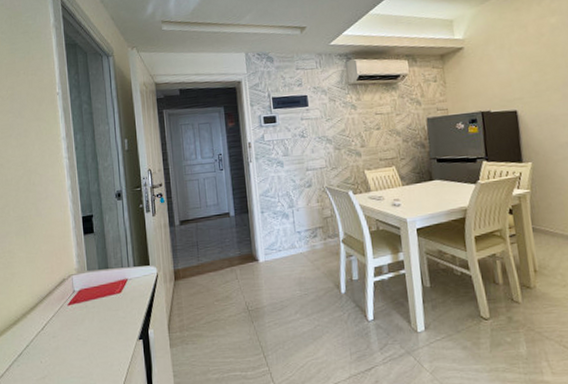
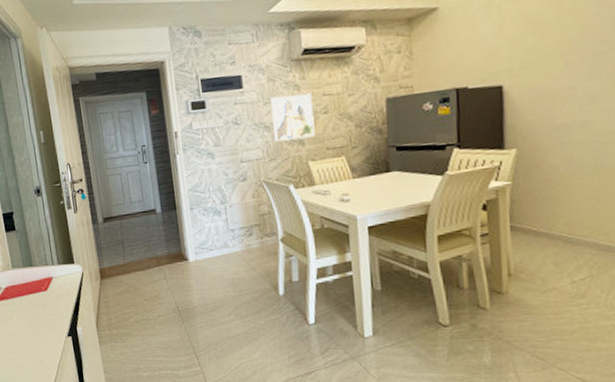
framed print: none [332,112,370,153] -> present [270,93,315,142]

